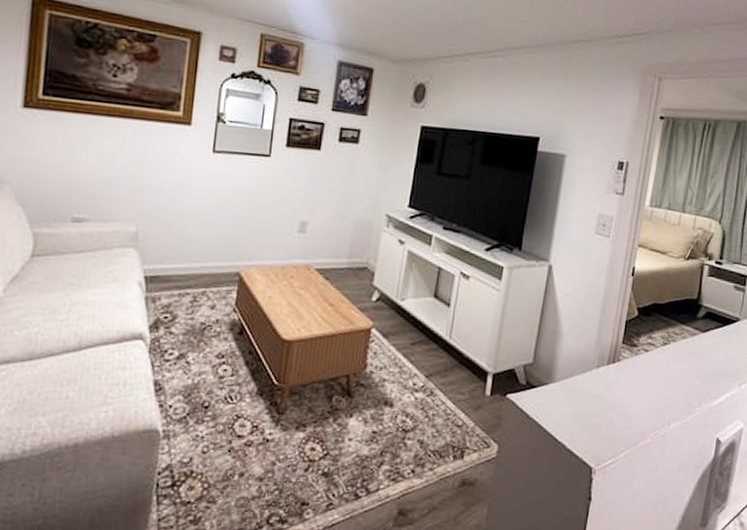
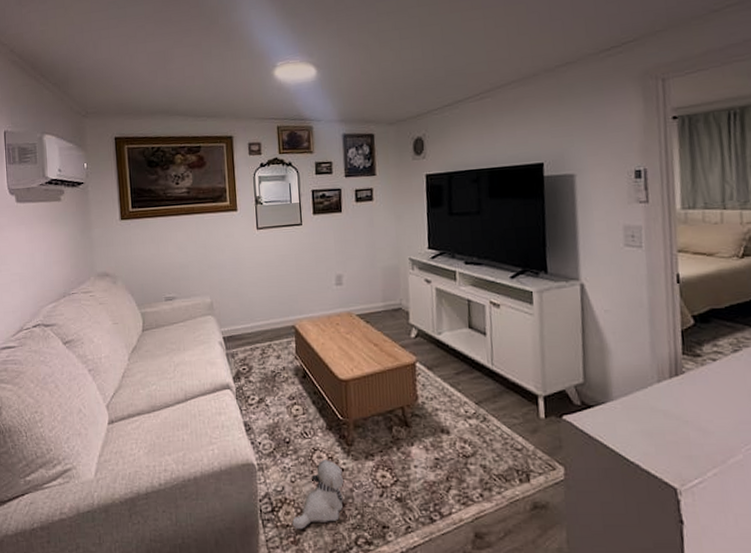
plush toy: none [195,429,267,507] -> present [292,460,344,530]

